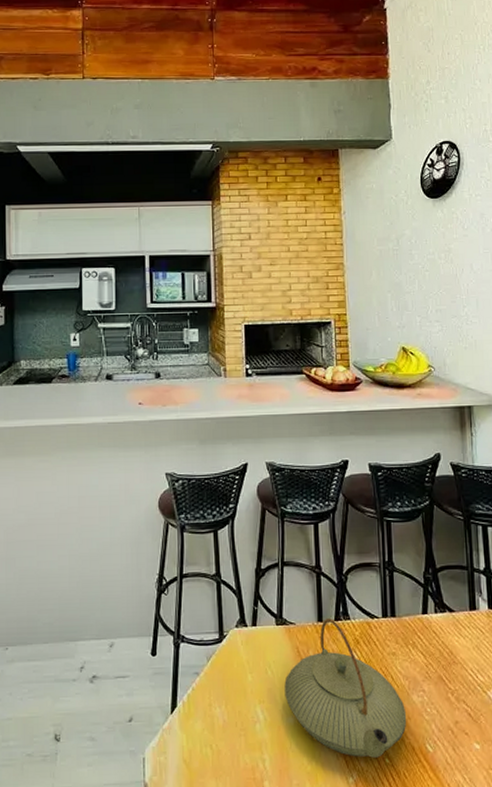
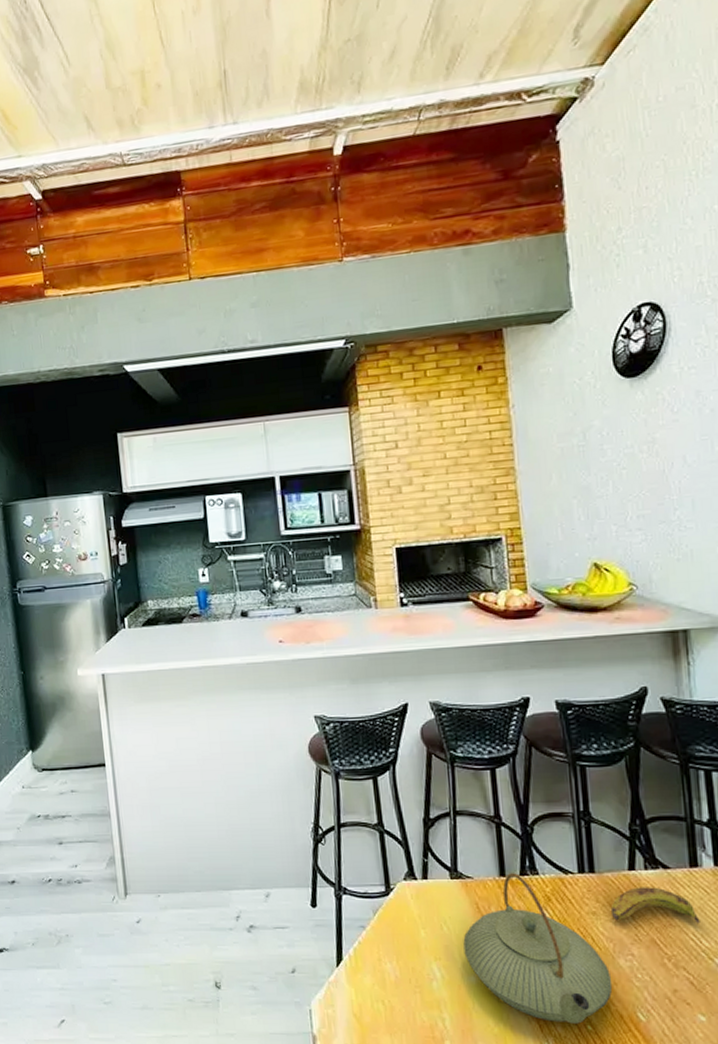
banana: none [407,628,477,661] -> present [610,887,700,924]

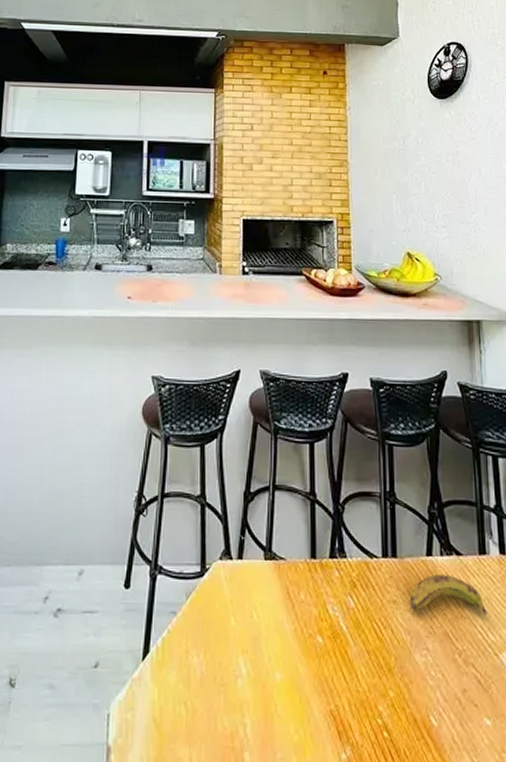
teapot: present [463,873,613,1024] -> none [271,555,409,730]

